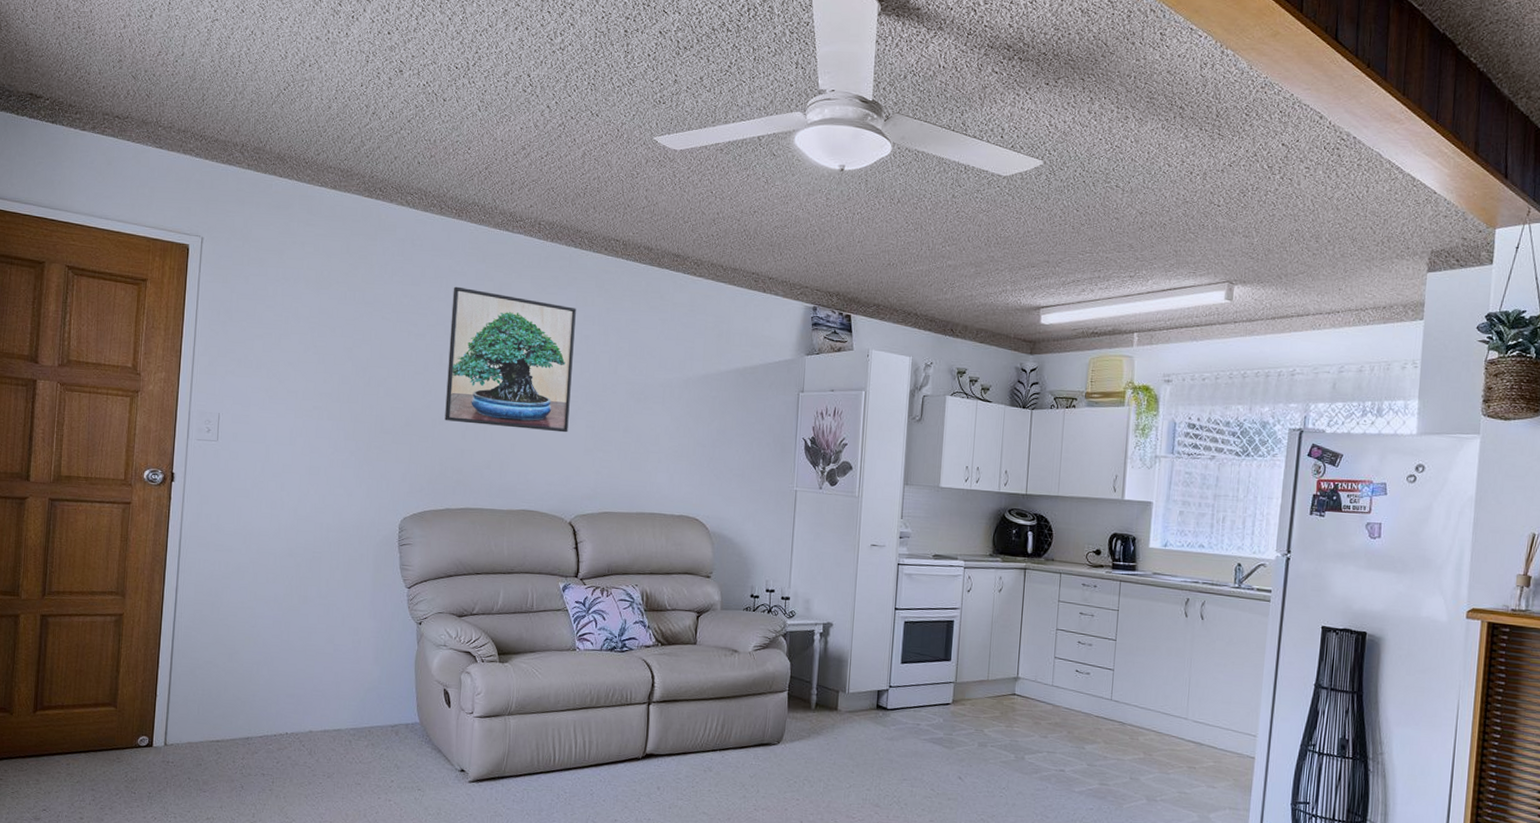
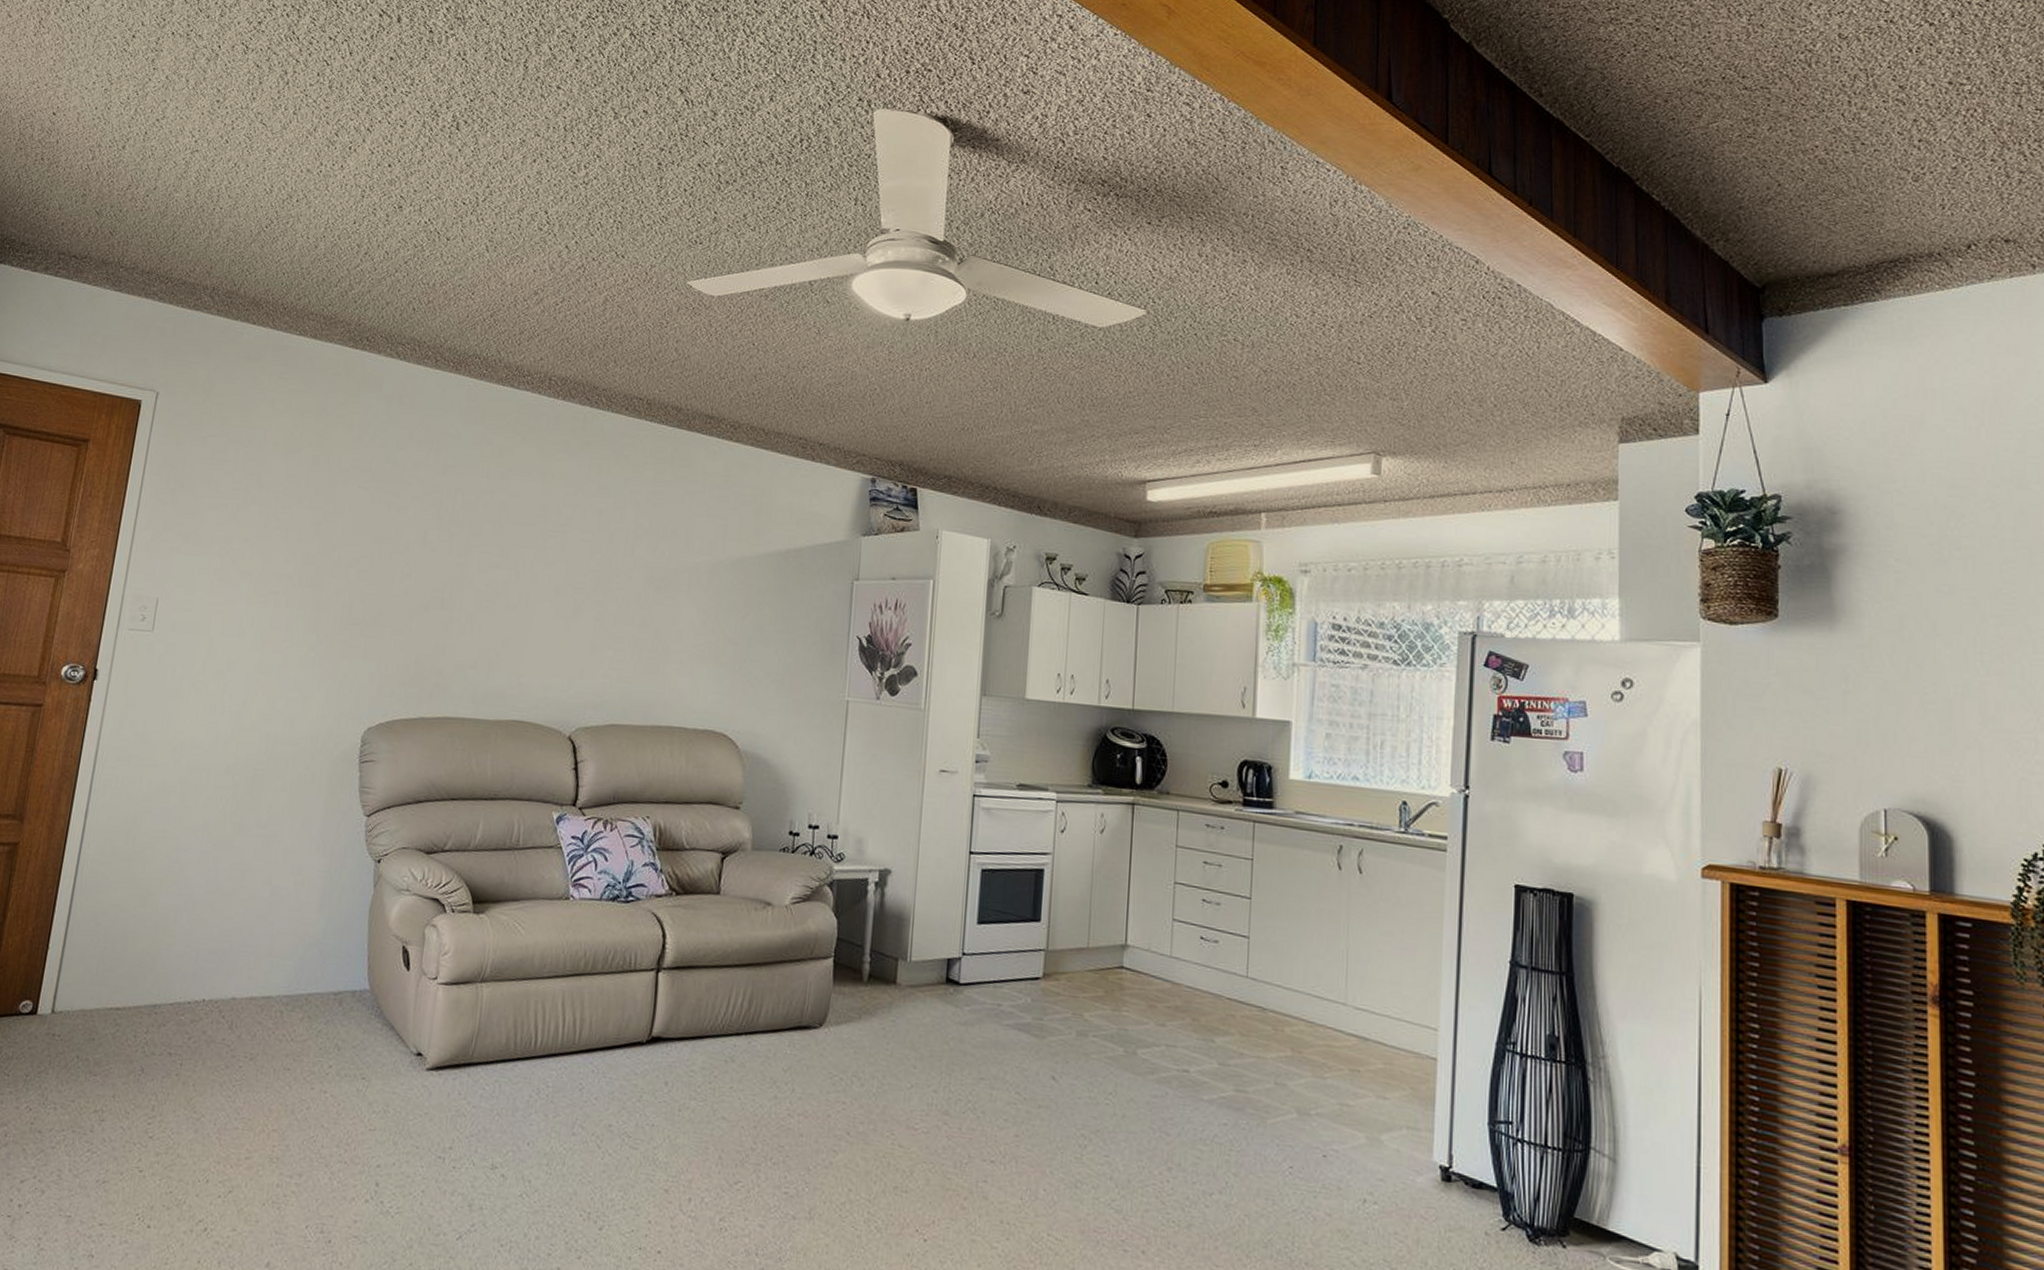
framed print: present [444,286,576,433] -> none [425,451,589,626]

